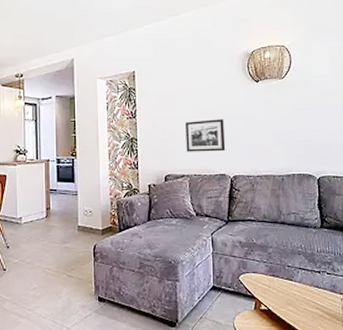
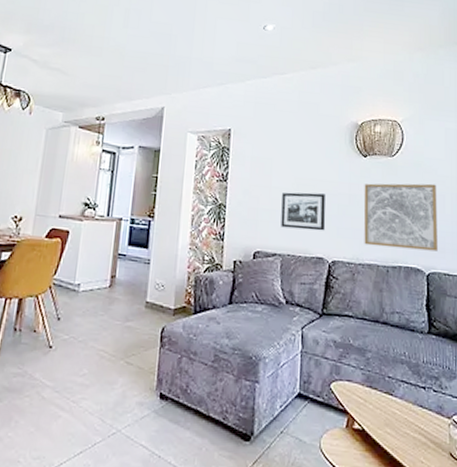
wall art: none [257,99,327,159] -> present [363,183,438,252]

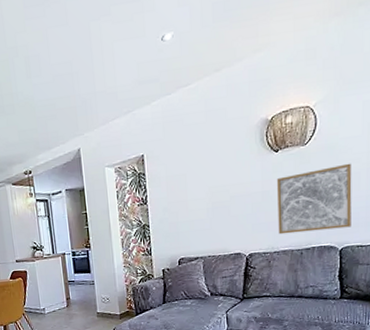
picture frame: present [281,192,326,231] -> none [198,196,241,234]

